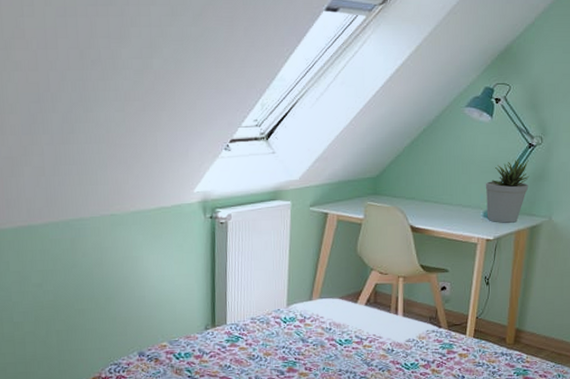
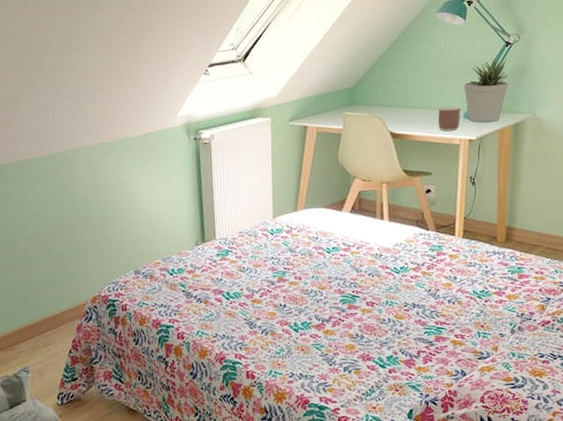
mug: none [458,204,481,229] -> present [438,106,461,132]

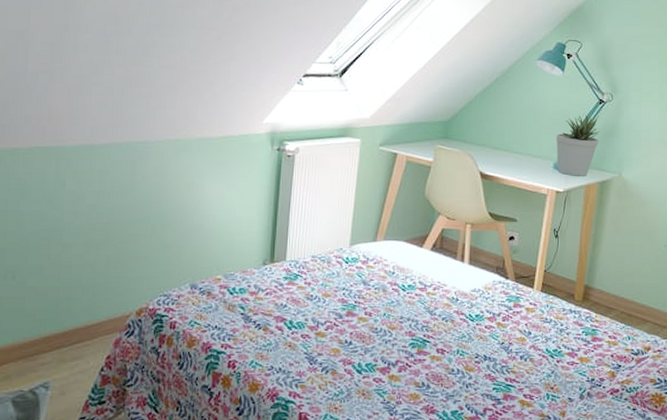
mug: present [438,106,461,132] -> none [528,154,551,180]

